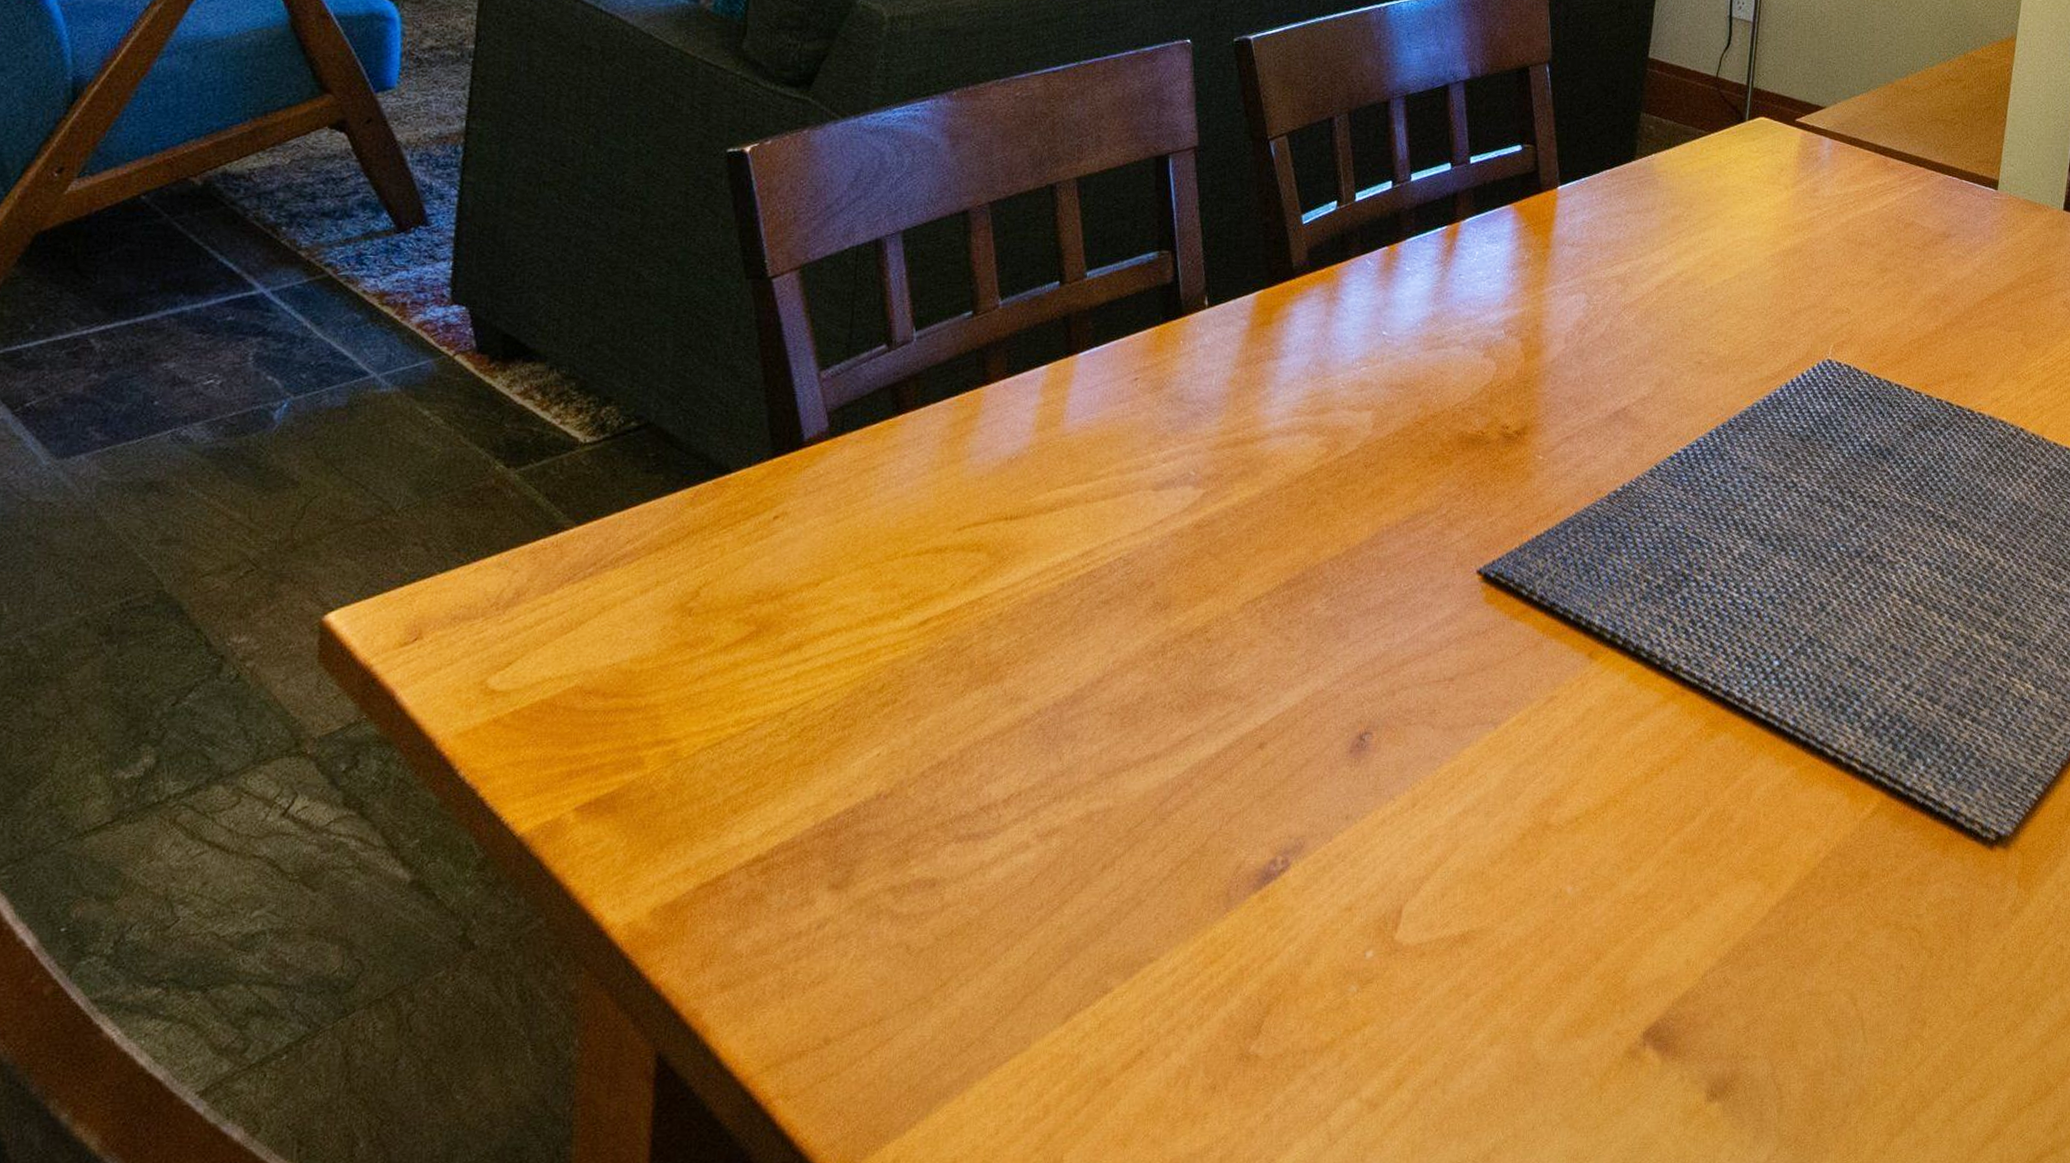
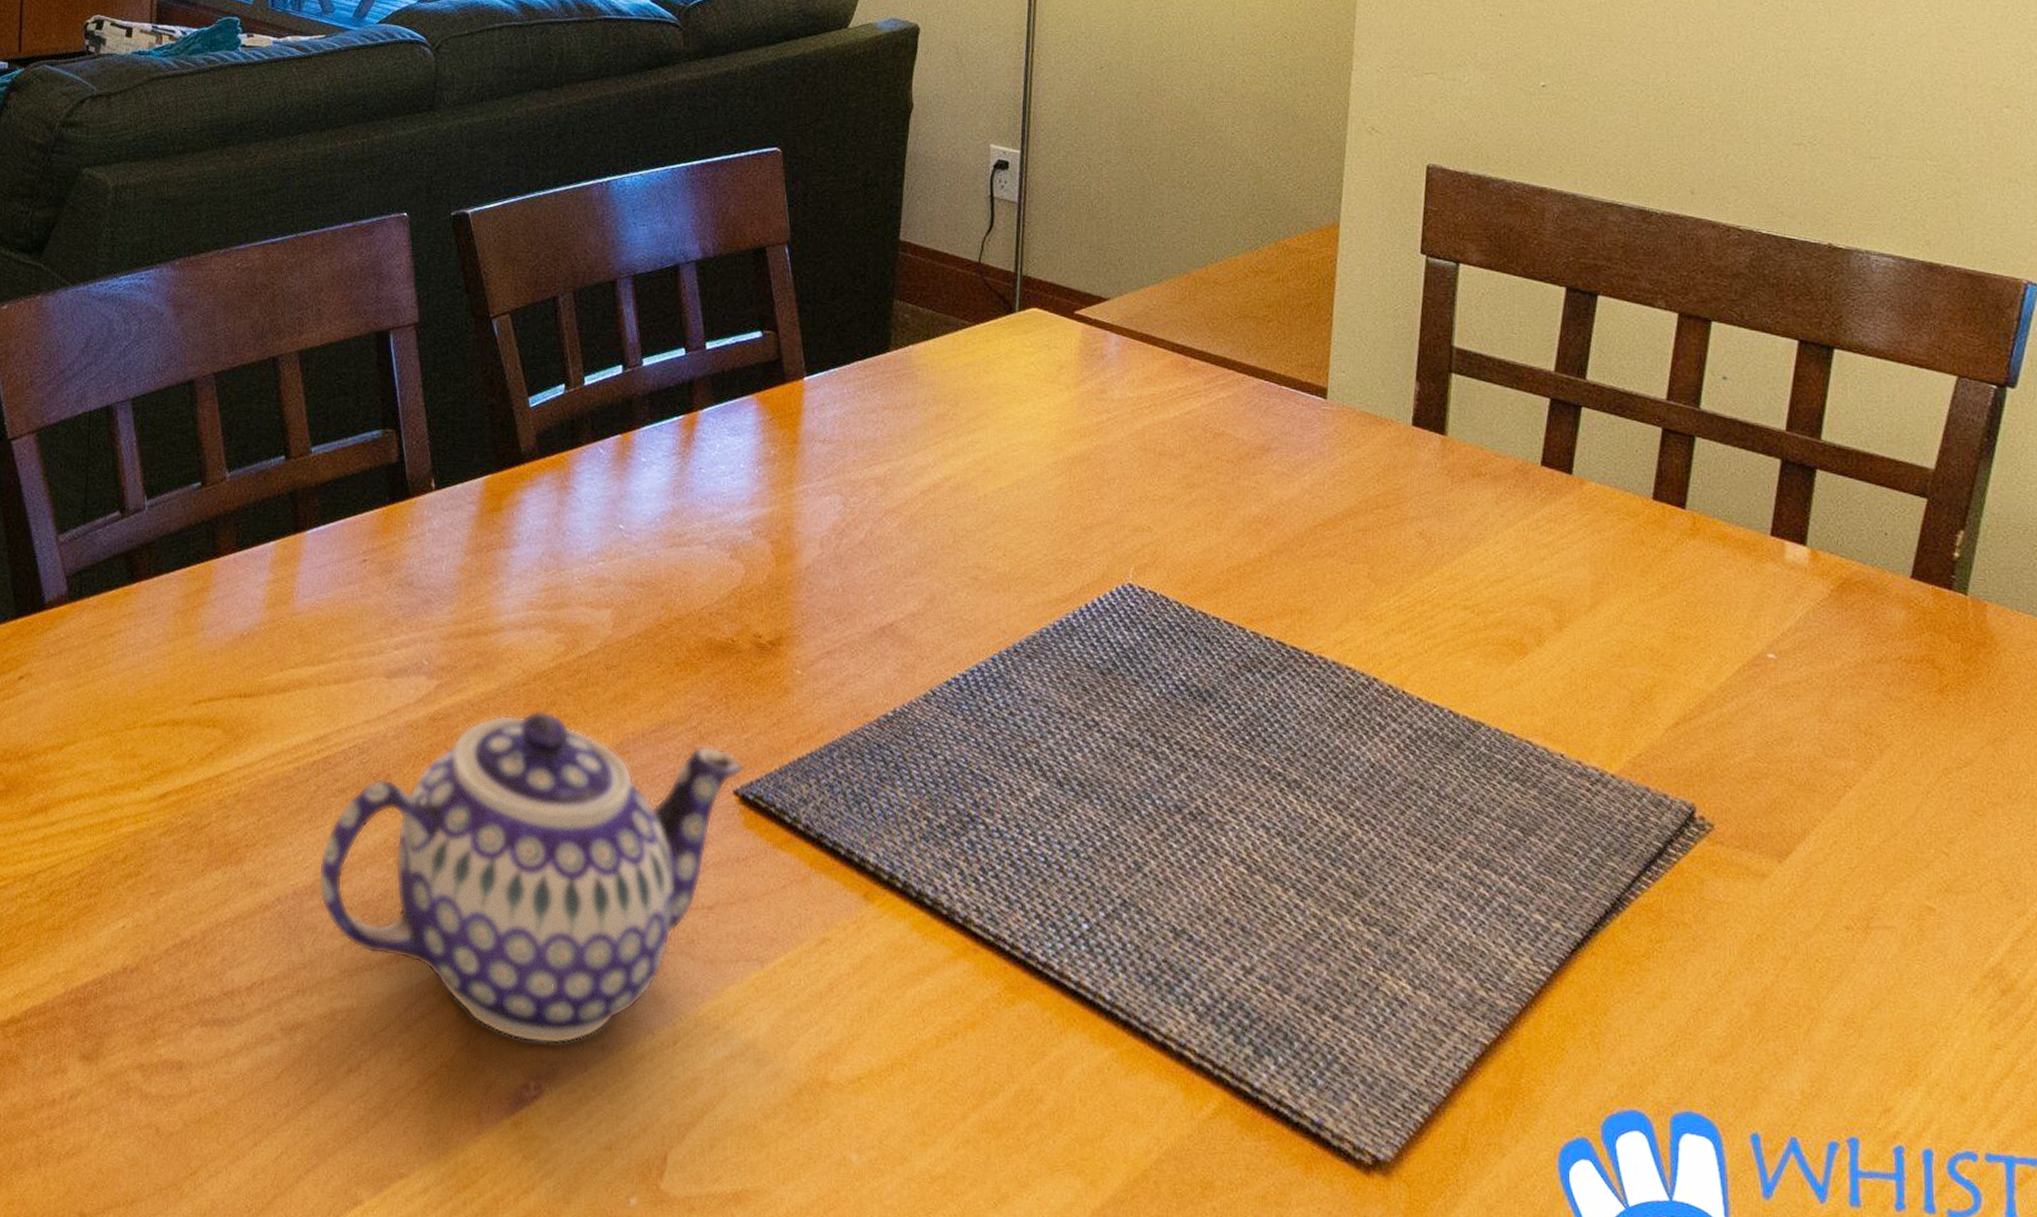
teapot: none [1079,511,1487,821] -> present [318,711,744,1045]

